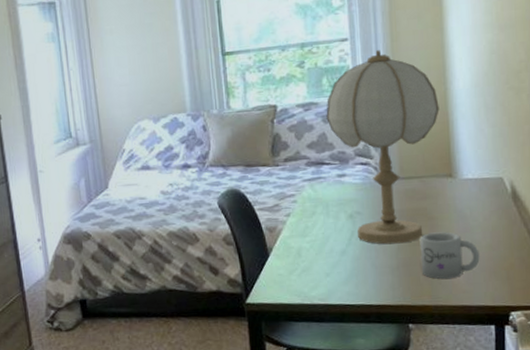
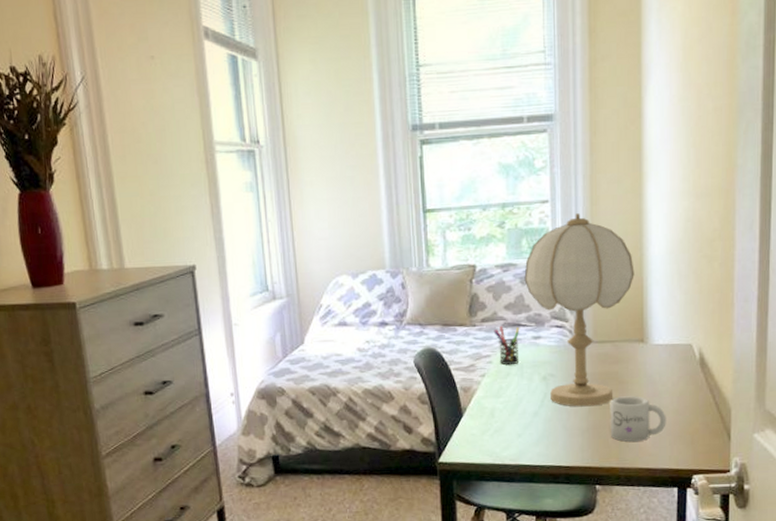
pen holder: none [297,164,325,204] -> present [493,325,520,365]

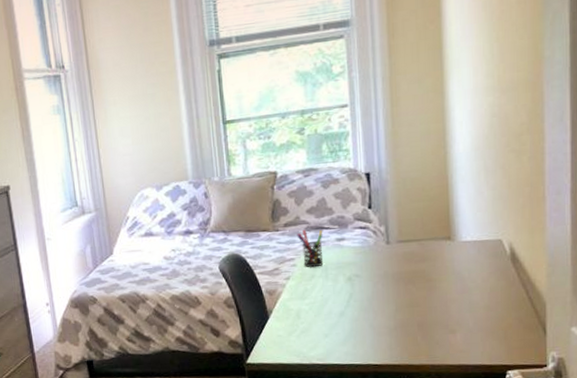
table lamp: present [524,213,634,407] -> none [325,115,439,306]
mug: present [610,396,666,442] -> none [417,293,477,339]

